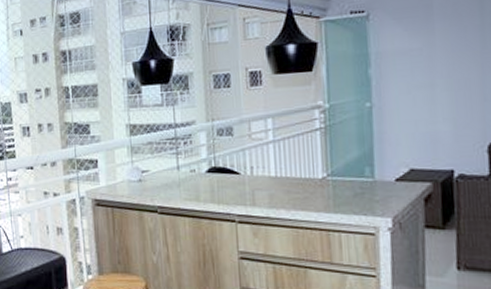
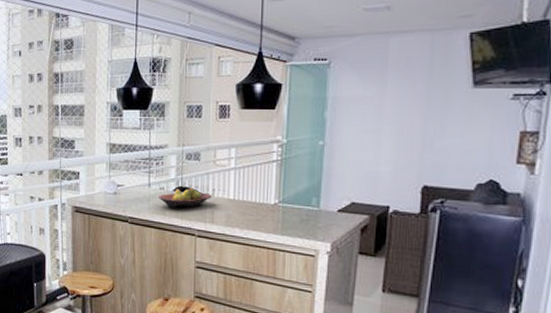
fruit bowl: none [189,167,251,192] -> present [158,188,212,208]

